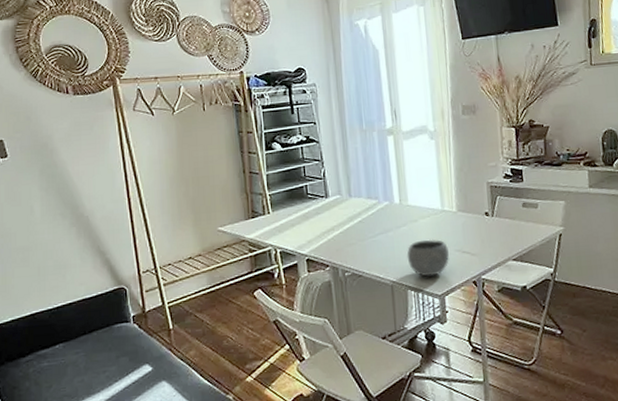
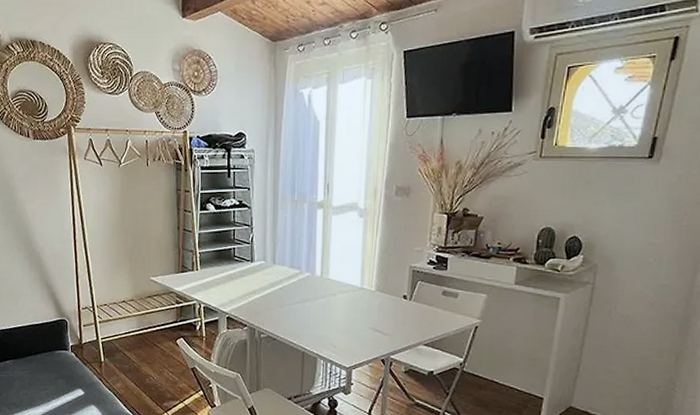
ceramic bowl: present [407,239,449,277] -> none [321,313,362,349]

